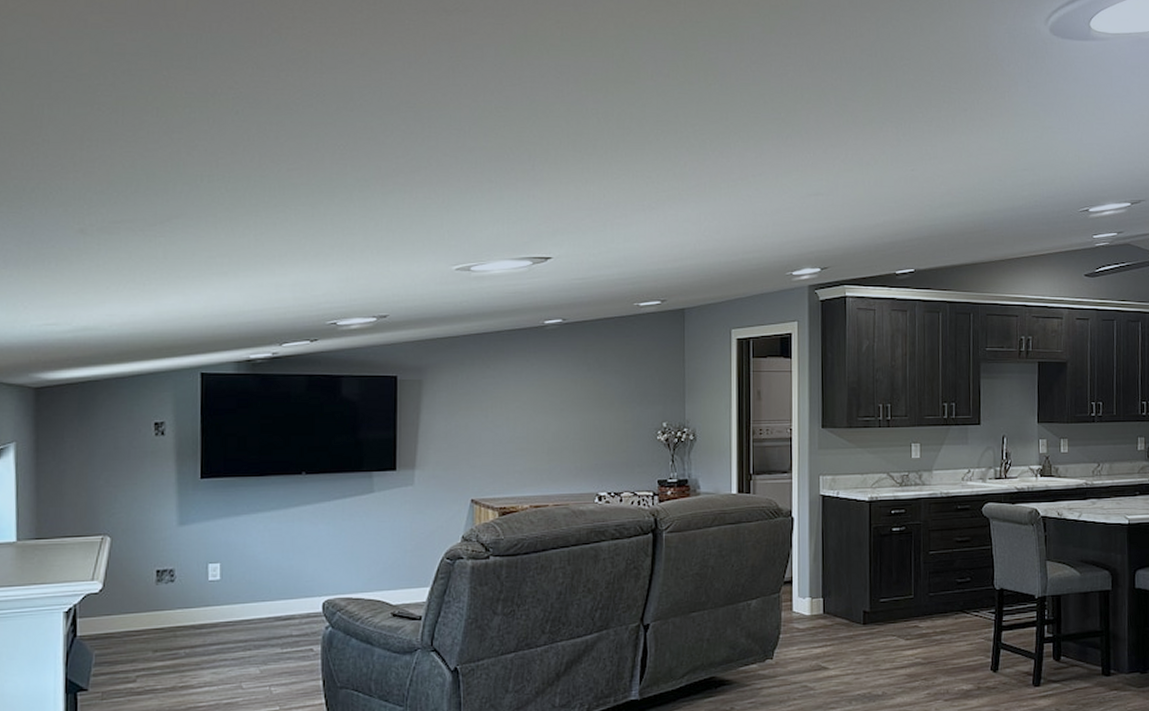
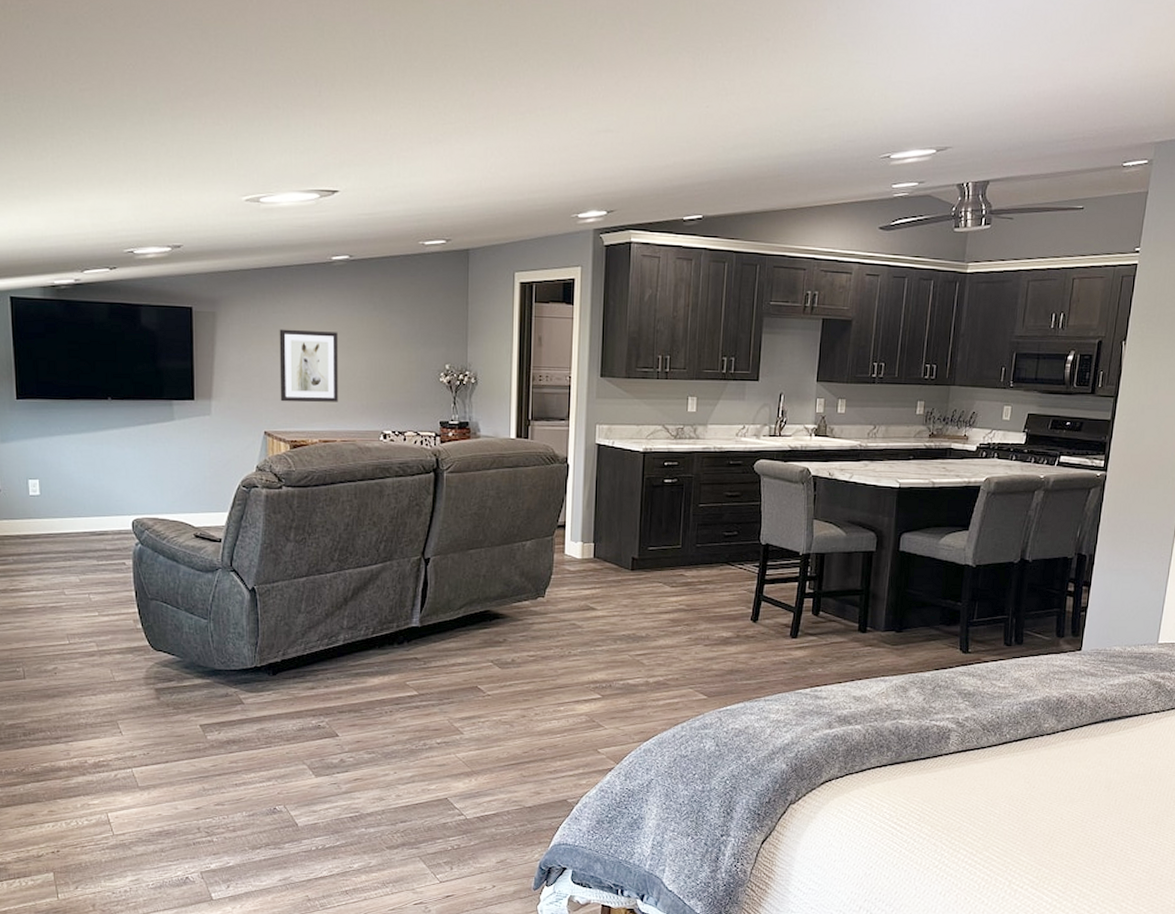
wall art: none [488,394,550,468] -> present [279,329,338,403]

